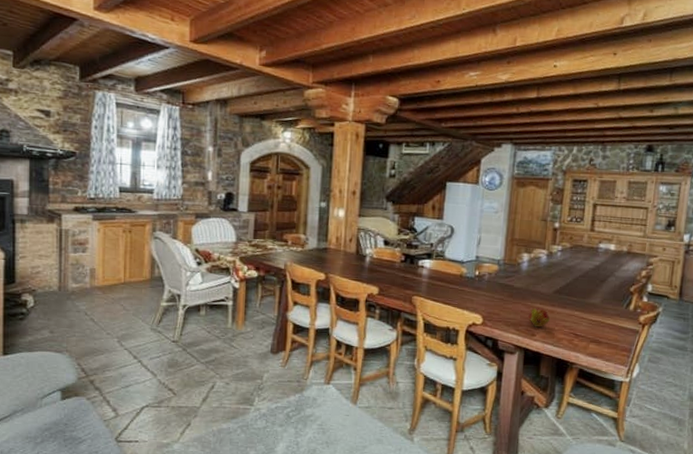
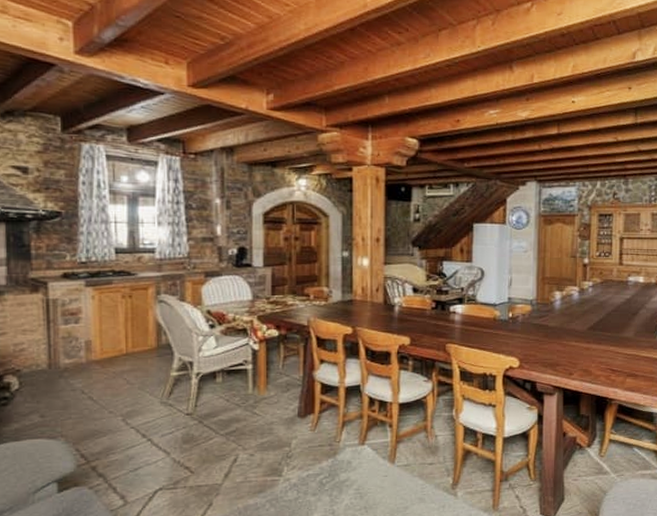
fruit: present [528,307,551,327] -> none [564,345,587,366]

